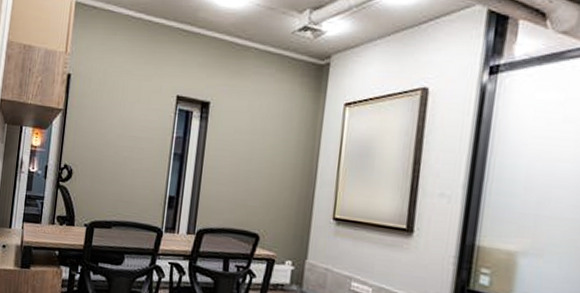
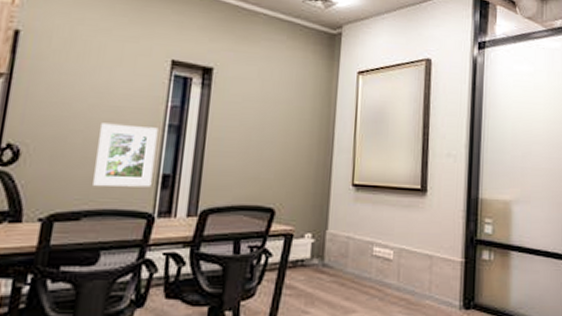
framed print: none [119,150,166,206] -> present [93,123,159,188]

